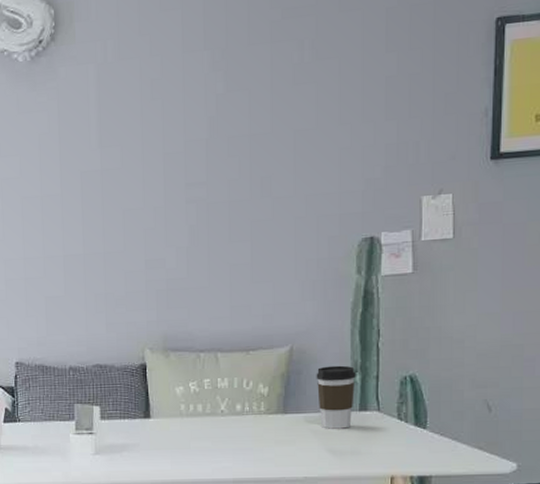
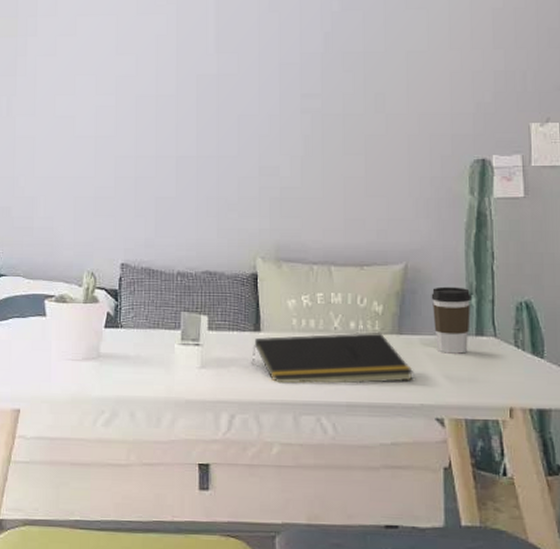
notepad: none [142,413,299,464] -> present [251,332,414,384]

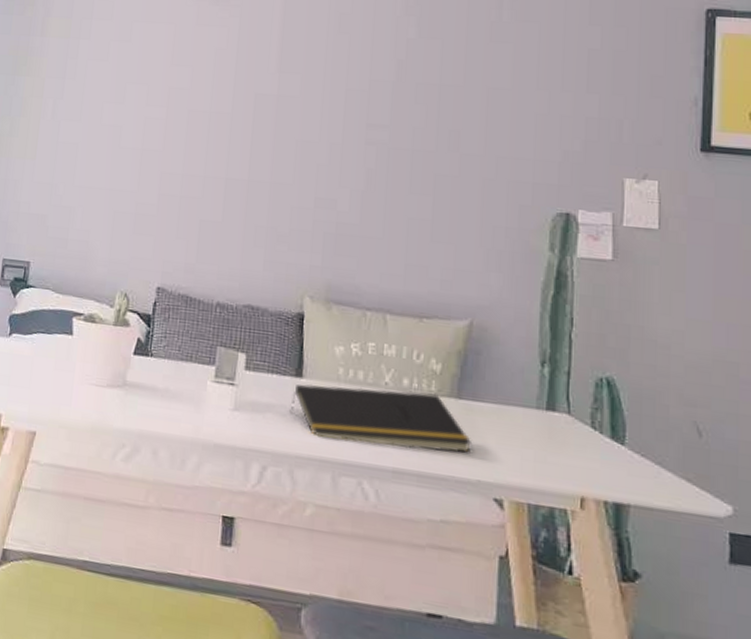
coffee cup: present [431,286,471,354] -> none [497,350,544,429]

